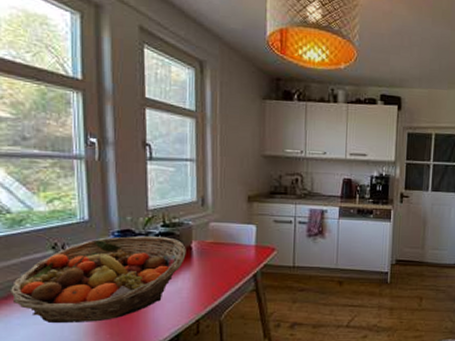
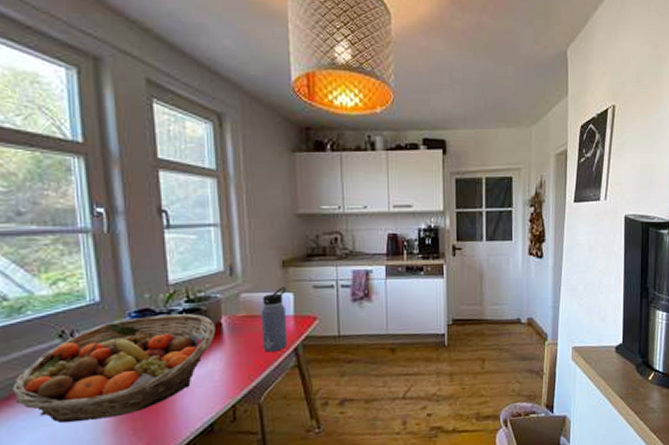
water bottle: none [226,219,250,276] -> present [260,287,288,352]

